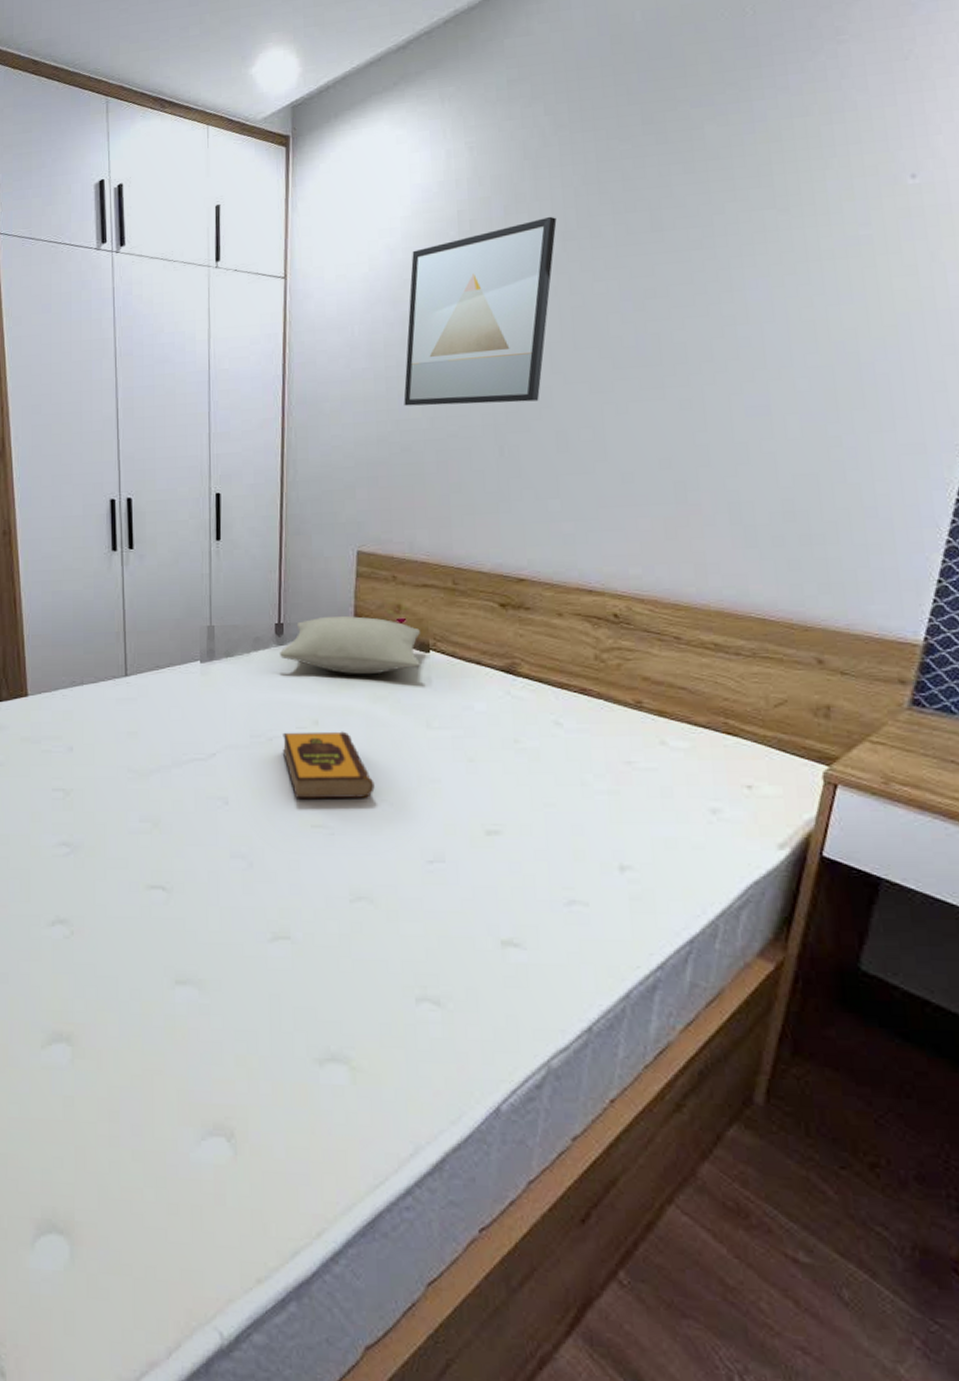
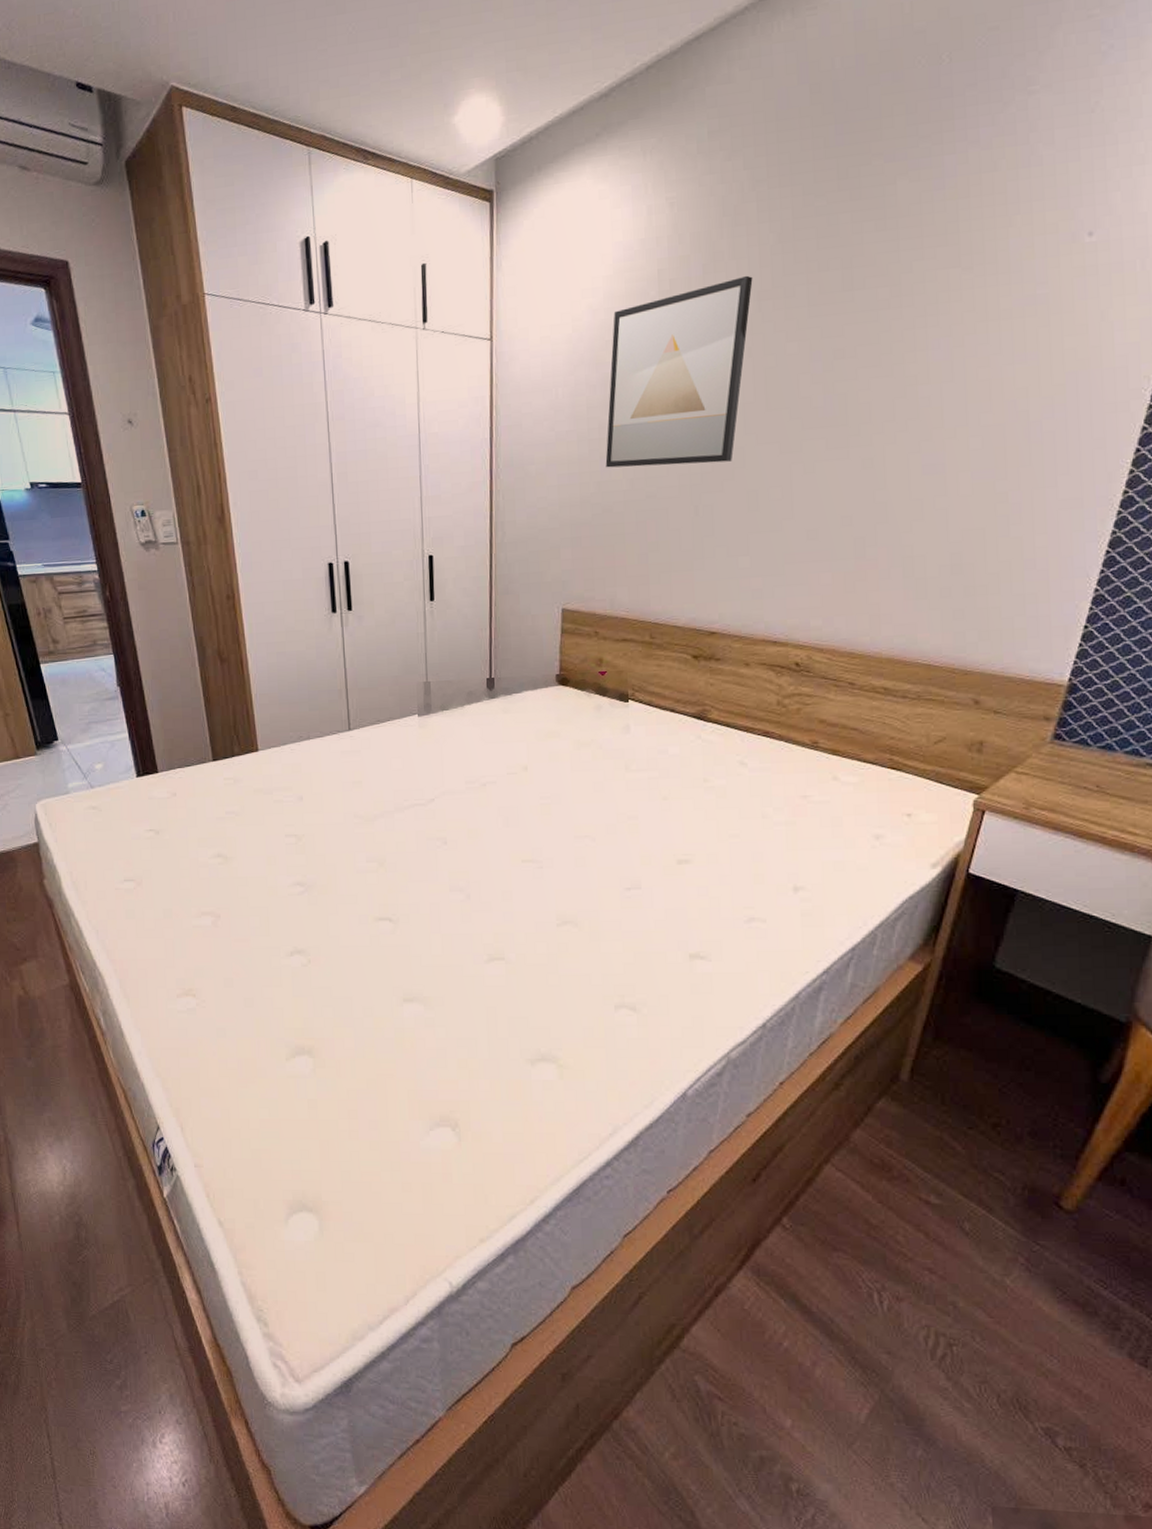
pillow: present [279,616,421,675] -> none [490,670,621,724]
hardback book: present [282,731,375,799] -> none [494,775,579,838]

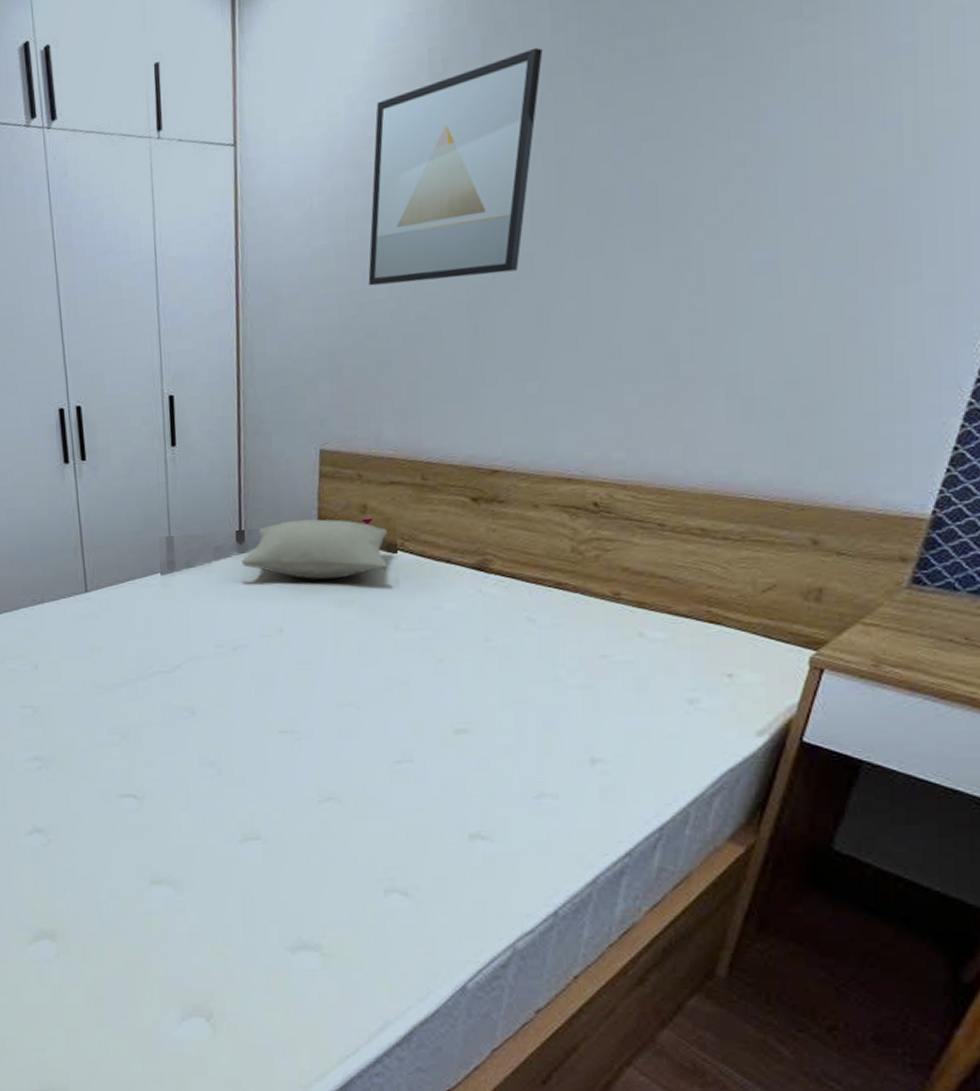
pillow: none [490,670,621,724] -> present [240,519,389,580]

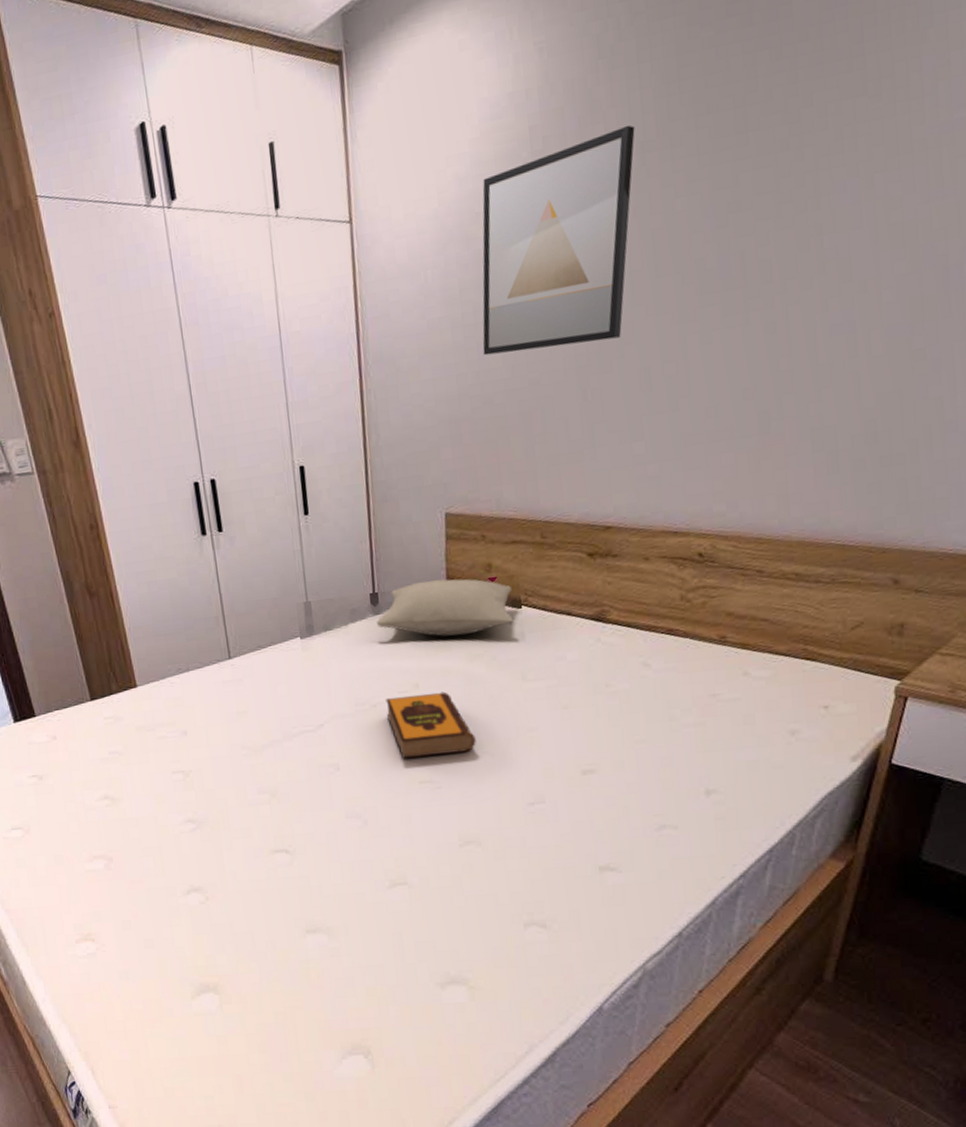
hardback book: none [247,637,342,707] -> present [386,691,476,759]

